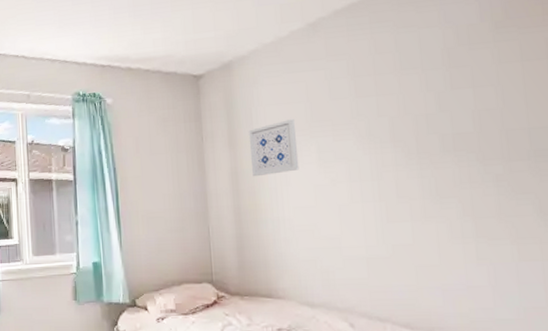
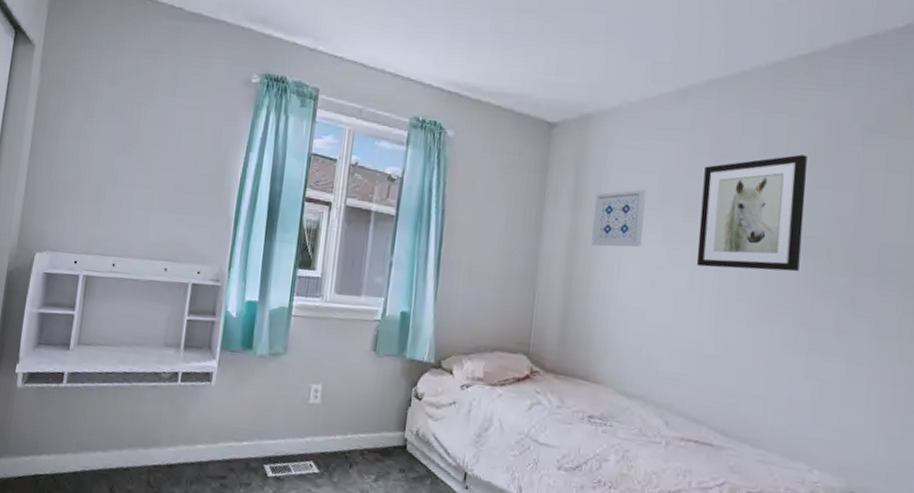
wall art: none [346,60,453,178] -> present [696,154,807,272]

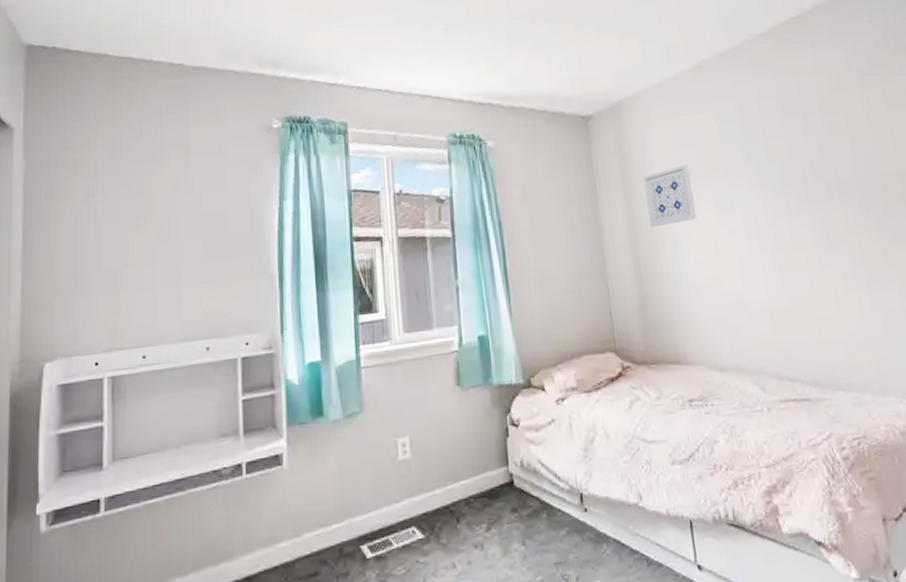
wall art: present [696,154,807,272] -> none [735,105,840,227]

